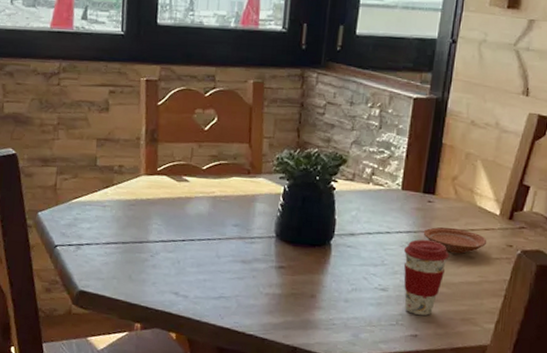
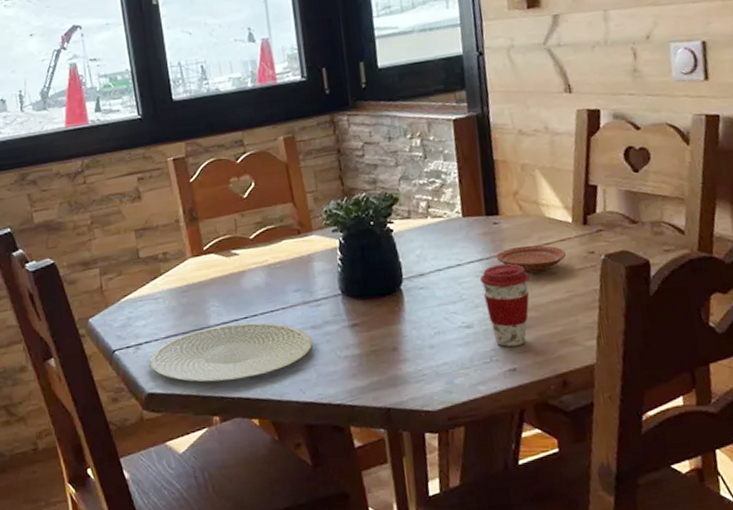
plate: none [86,242,240,295] -> present [149,322,313,382]

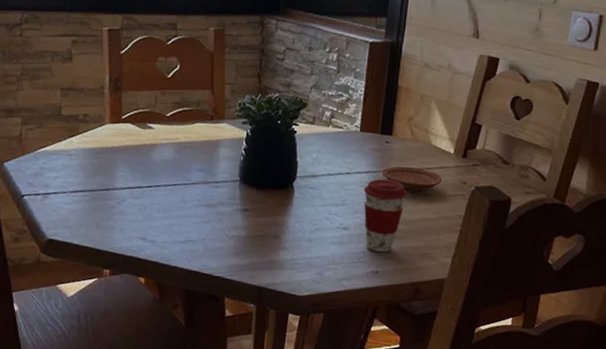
plate: present [149,322,313,382] -> none [54,189,206,241]

